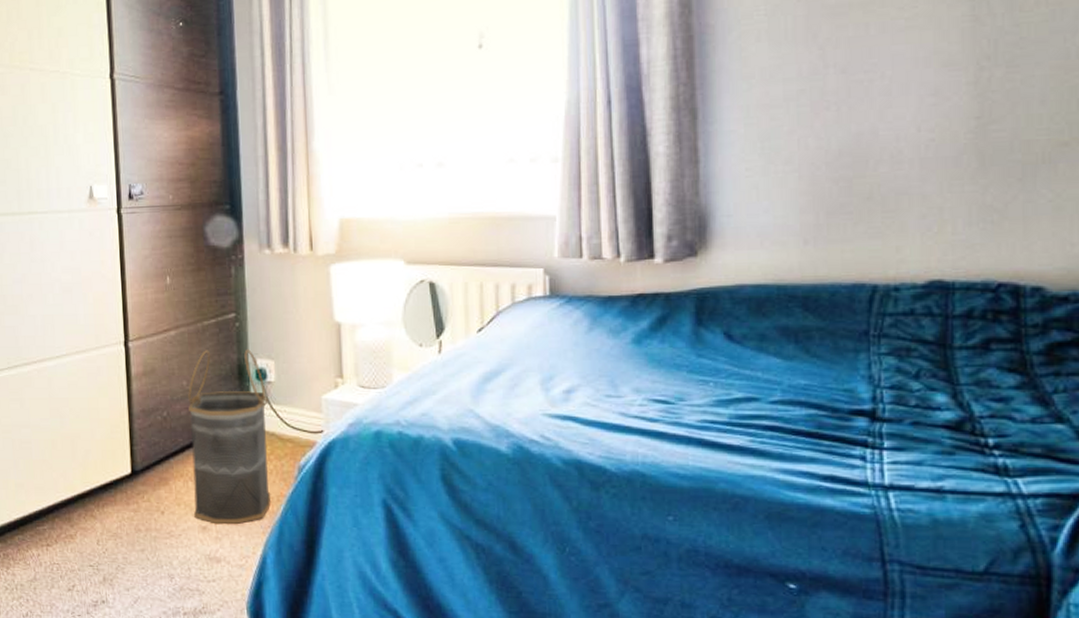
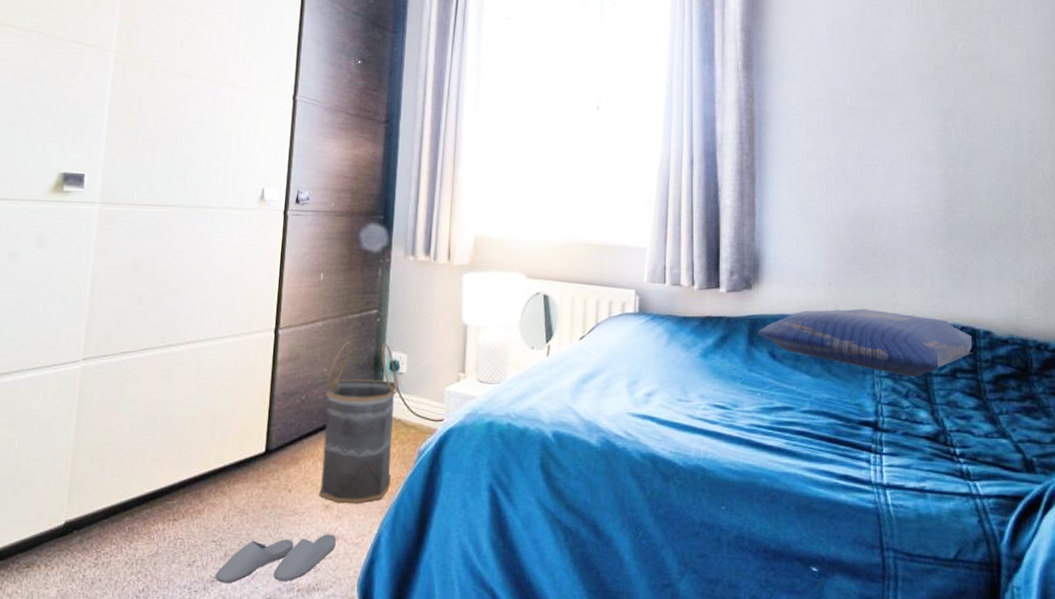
slippers: none [97,556,219,607] -> present [215,534,337,583]
cushion: none [707,270,1019,353] -> present [757,308,976,378]

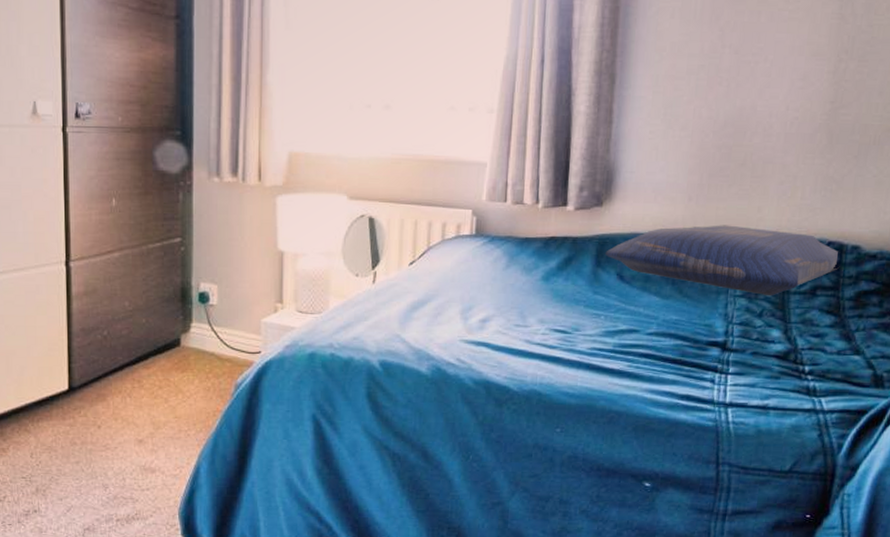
slippers: present [215,534,337,583] -> none [29,467,154,516]
basket: present [319,341,398,504] -> none [130,272,209,438]

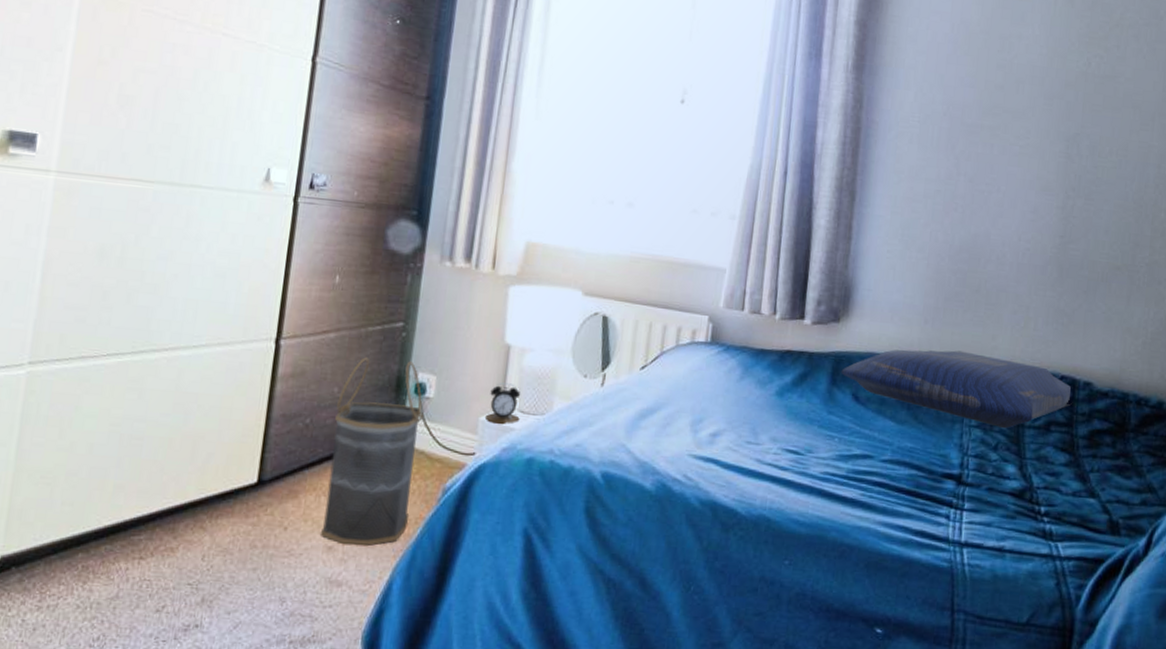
basket: none [130,272,209,438] -> present [321,357,423,546]
alarm clock: none [267,287,299,324] -> present [486,382,520,425]

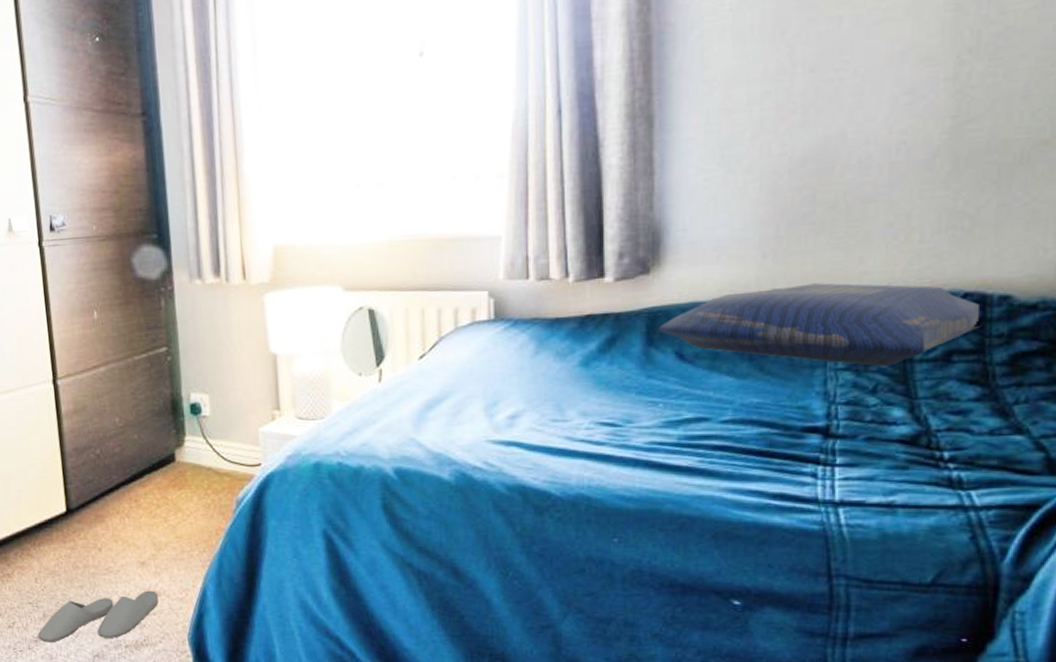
slippers: none [189,579,340,633] -> present [38,590,159,642]
basket: present [321,357,423,546] -> none [120,384,210,560]
alarm clock: present [486,382,520,425] -> none [265,392,299,433]

